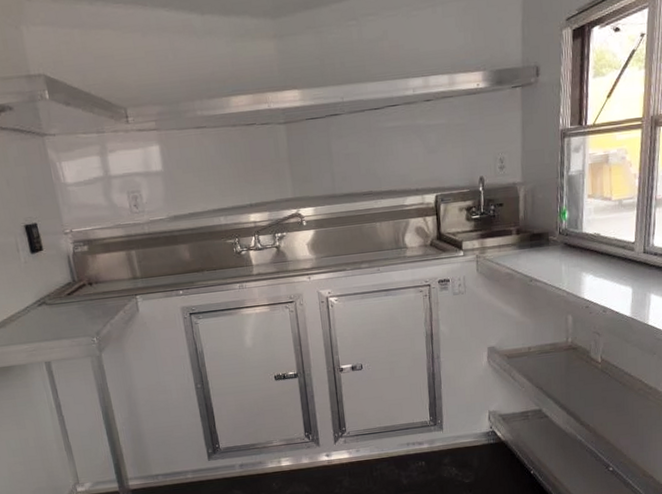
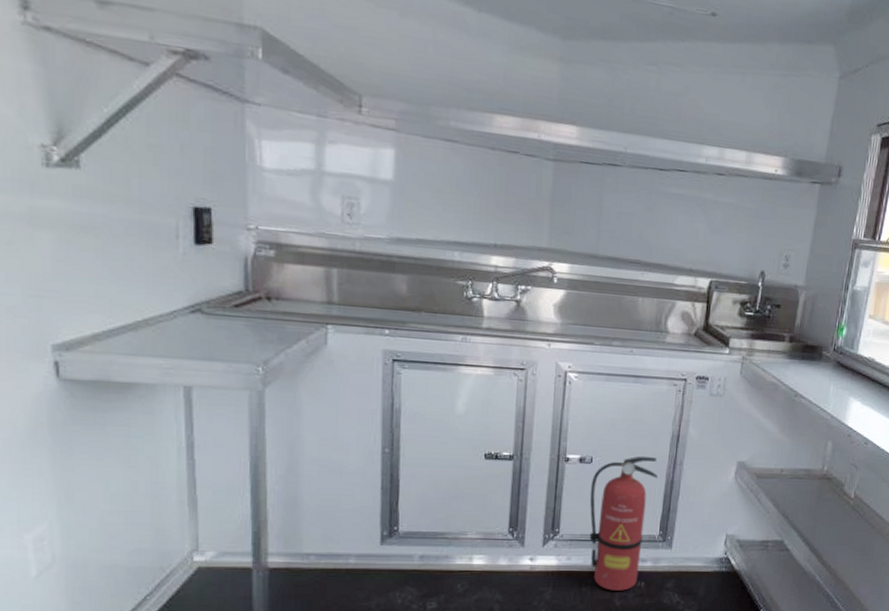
fire extinguisher: none [364,355,420,472] -> present [589,456,658,591]

